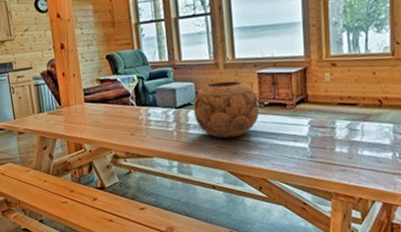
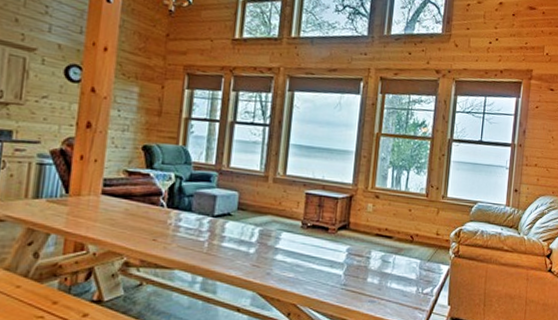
decorative bowl: present [193,80,259,139] -> none [231,195,302,257]

